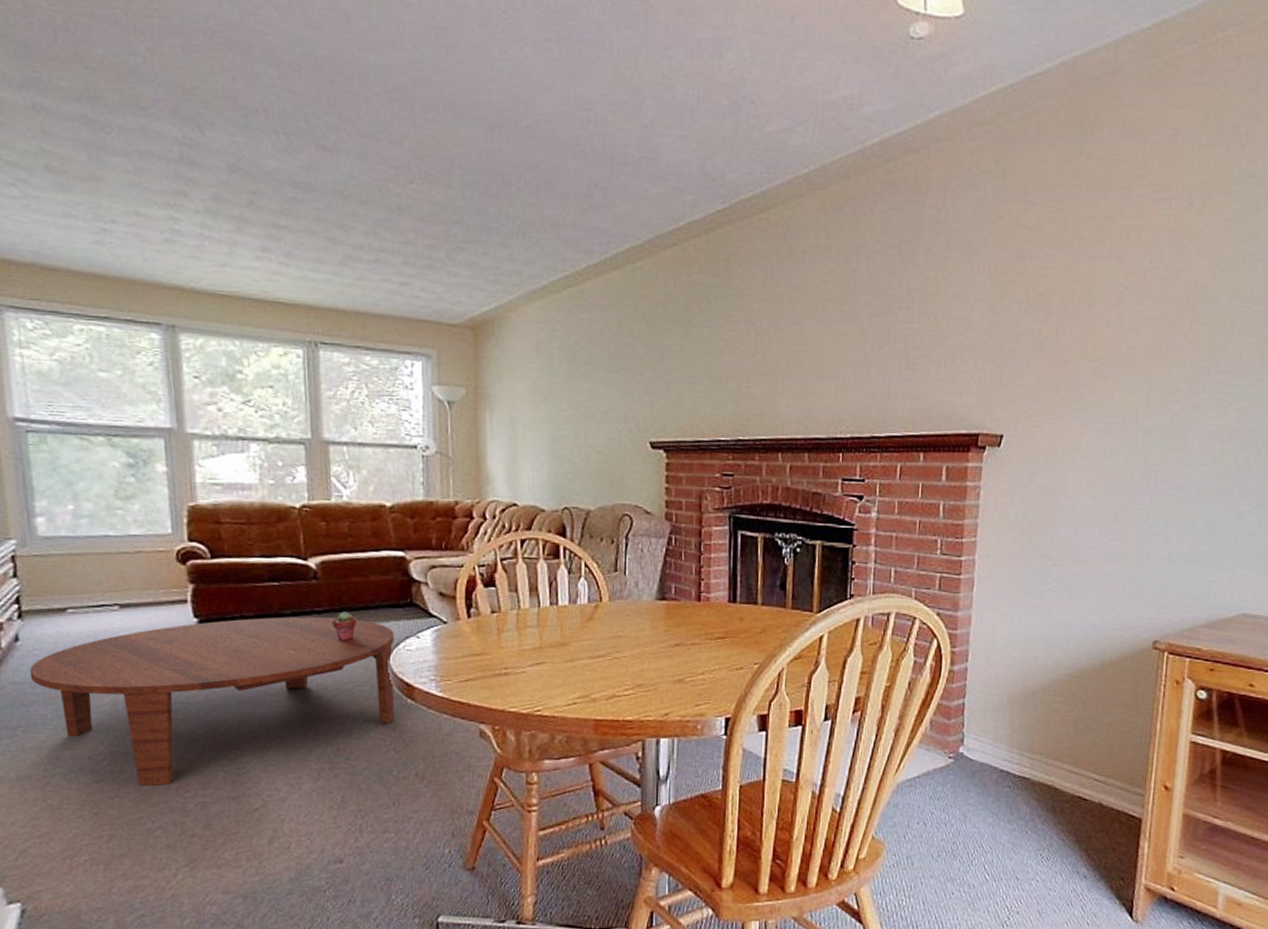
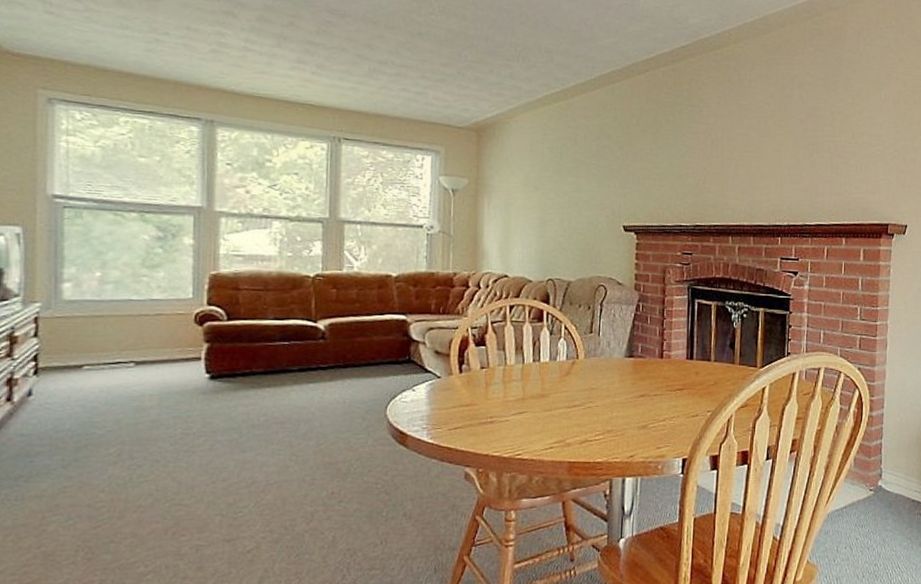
coffee table: present [29,616,395,787] -> none [39,372,392,532]
potted succulent: present [331,611,356,641] -> none [335,367,358,394]

